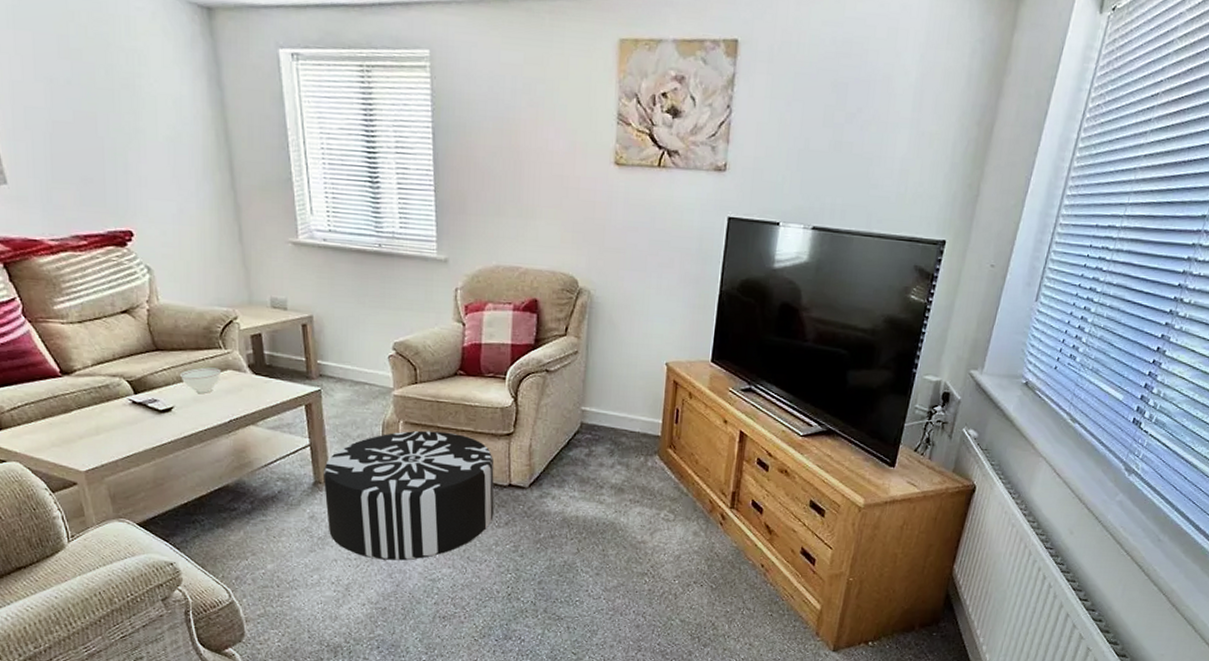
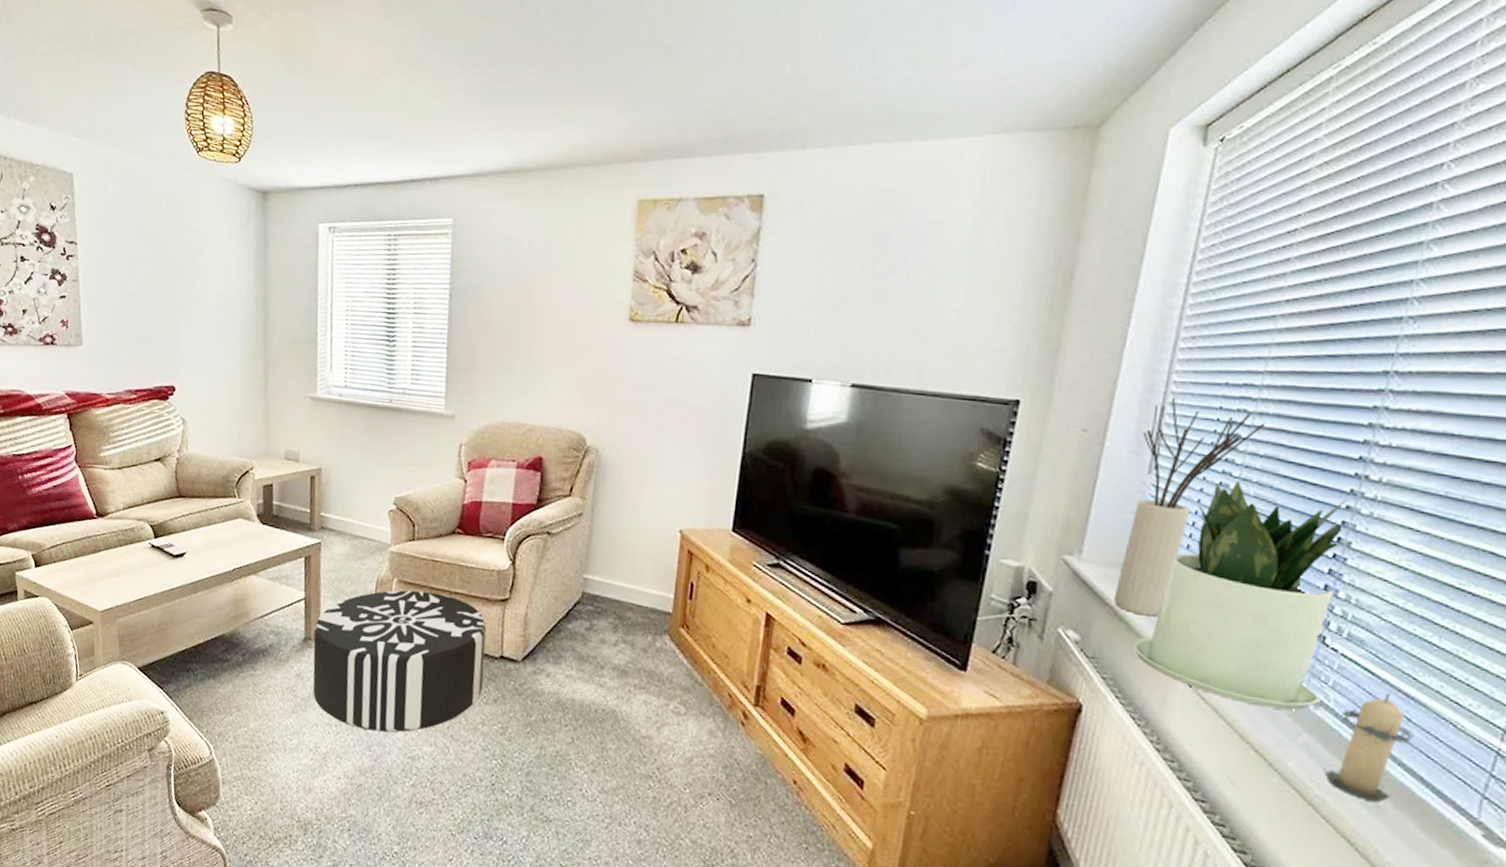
bowl: present [179,367,222,393] -> none [195,515,233,541]
vase: none [1003,238,1120,415] -> present [1113,398,1266,617]
planter: none [1014,306,1167,478] -> present [1133,482,1347,711]
candle: none [1128,461,1188,537] -> present [1322,693,1414,802]

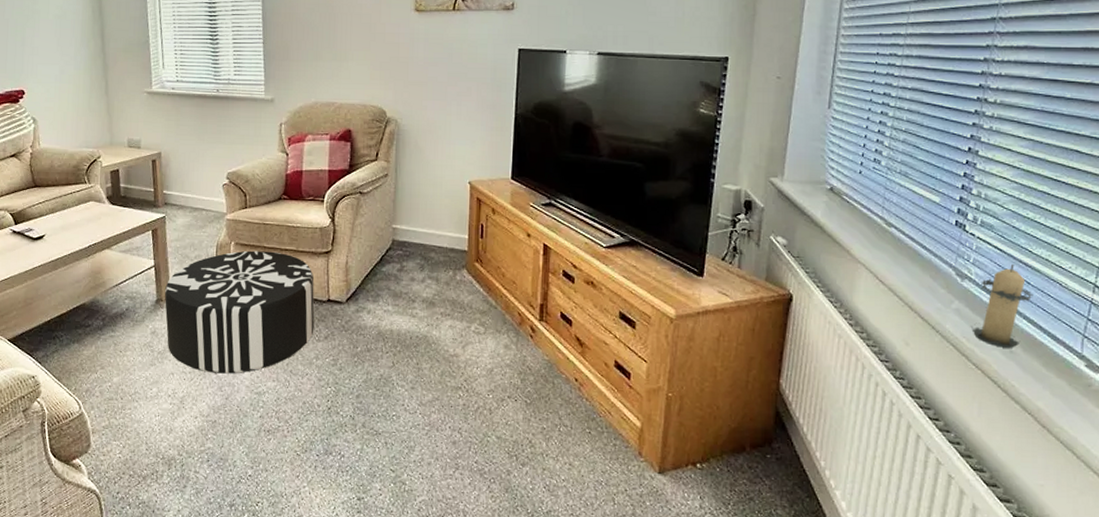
vase: present [1113,398,1266,617] -> none [810,48,911,221]
planter: present [1133,482,1347,711] -> none [827,110,973,284]

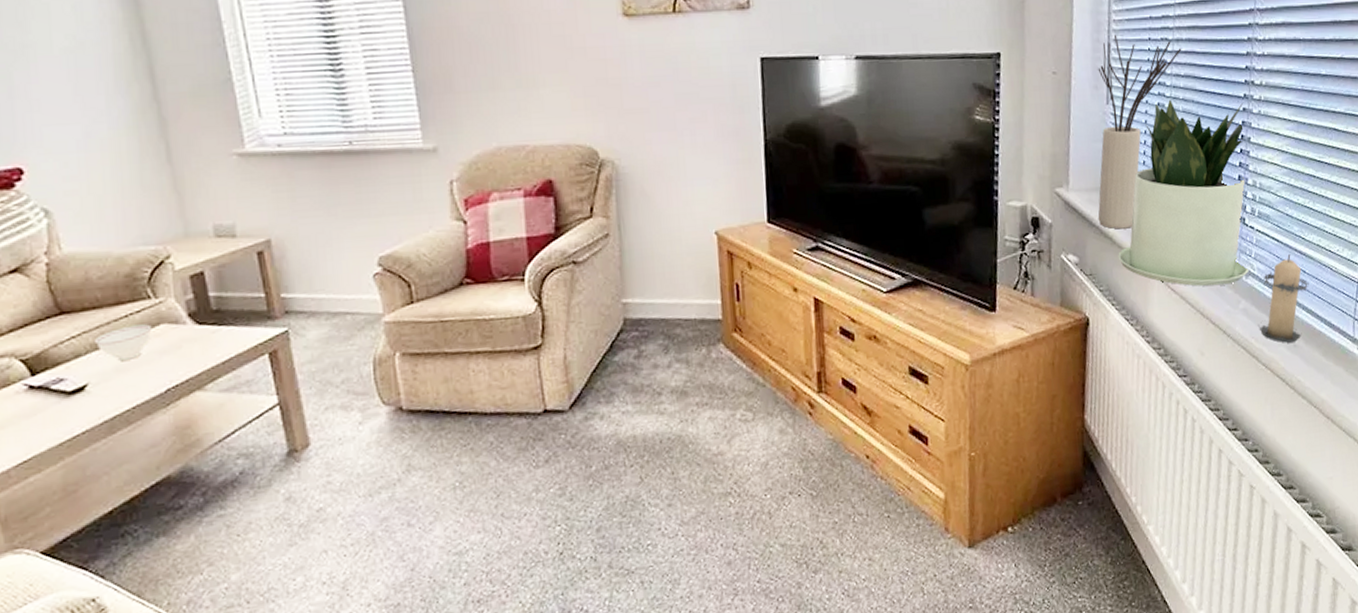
bowl: none [51,200,85,222] -> present [93,324,152,361]
pouf: present [165,250,315,374] -> none [300,357,529,540]
vase: none [810,48,911,221] -> present [1097,35,1182,230]
planter: none [827,110,973,284] -> present [1118,101,1250,287]

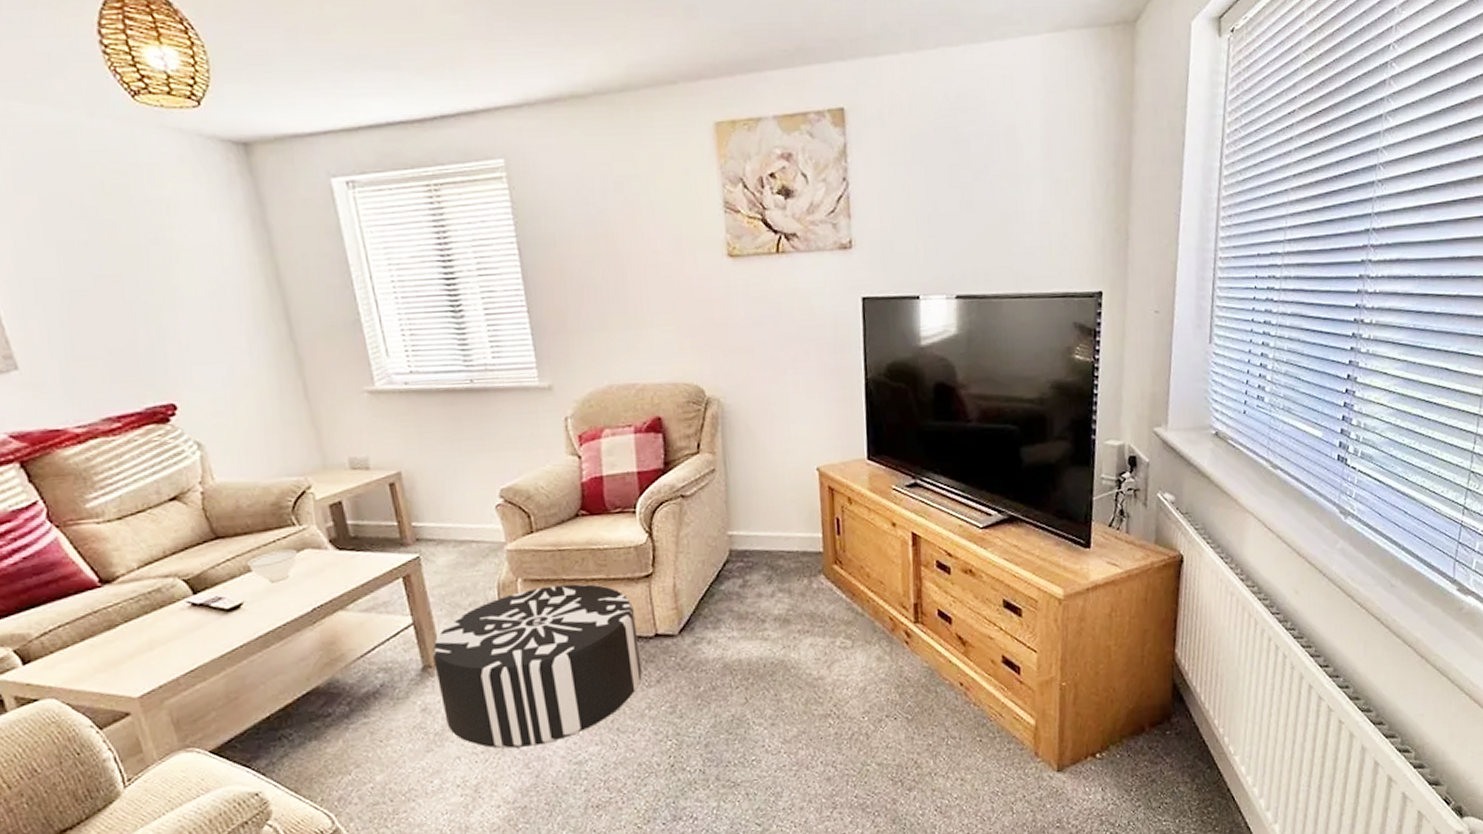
pouf: none [300,357,529,540] -> present [433,584,642,749]
vase: present [1097,35,1182,230] -> none [1196,273,1289,469]
planter: present [1118,101,1250,287] -> none [1215,340,1351,527]
candle: present [1257,254,1309,343] -> none [1354,495,1410,583]

